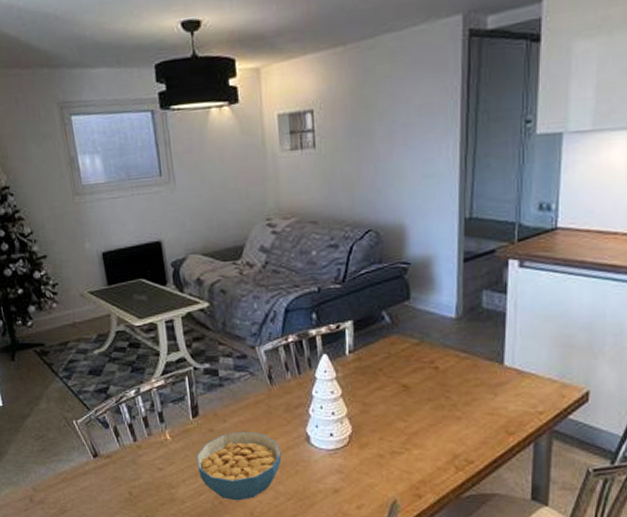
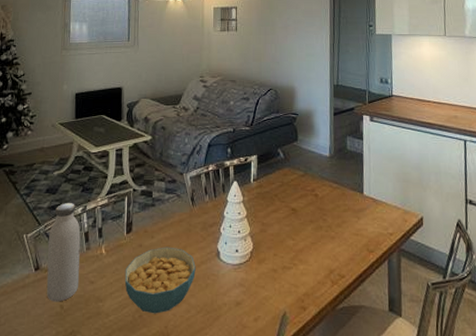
water bottle: none [101,385,146,489] -> present [46,203,81,302]

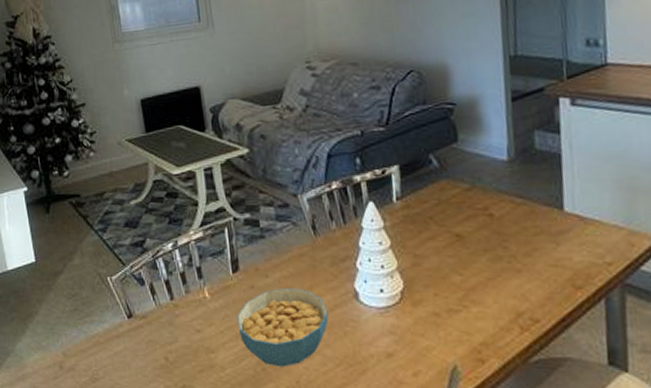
water bottle: present [46,203,81,302] -> none [137,238,184,353]

